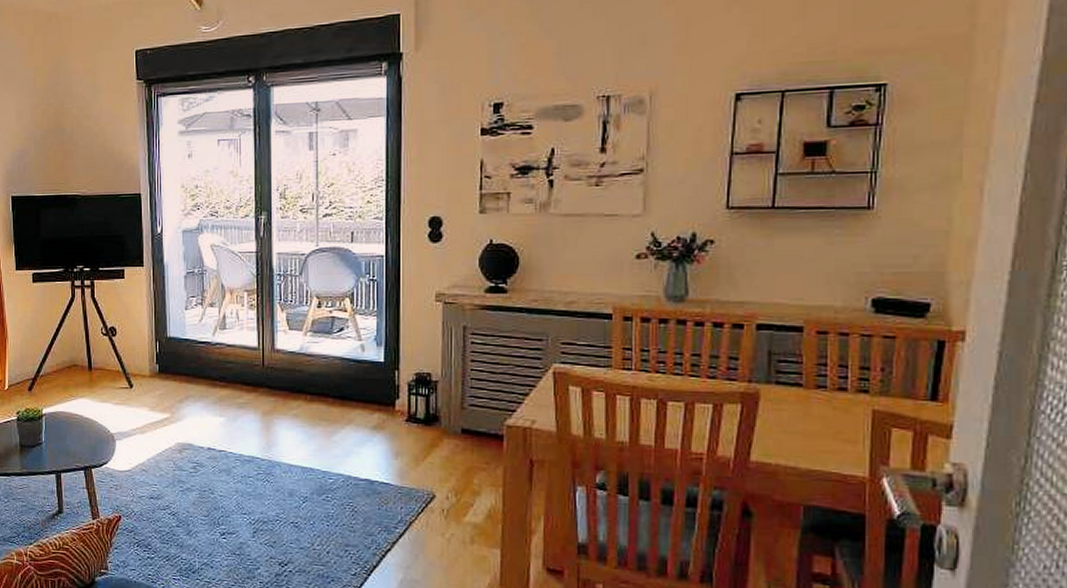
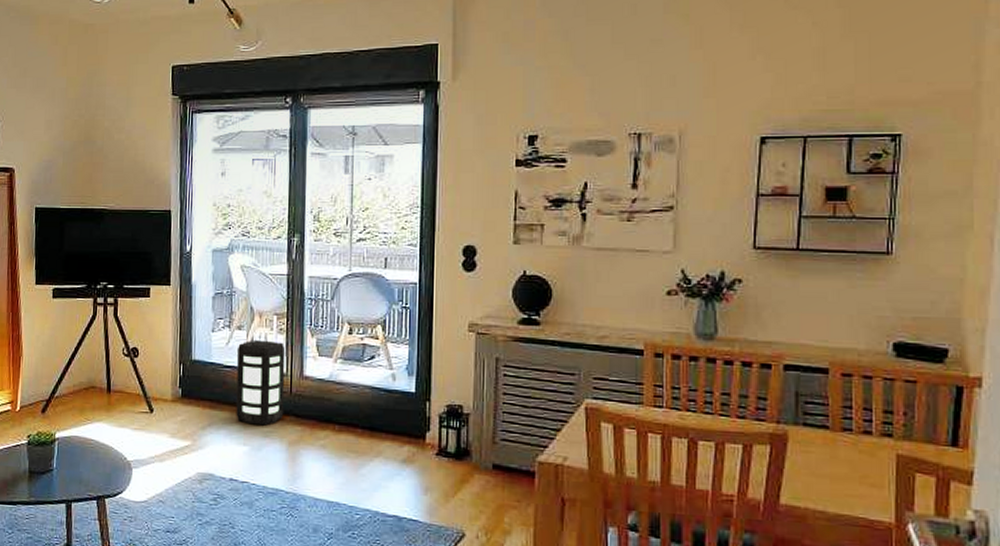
lantern: none [211,316,257,397] -> present [236,339,286,426]

